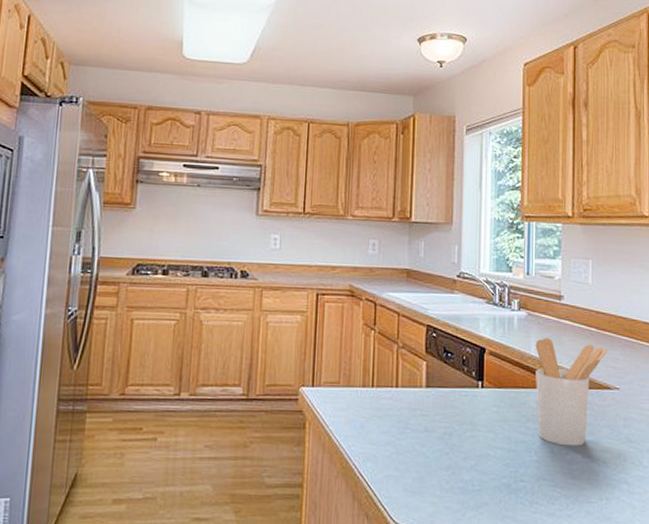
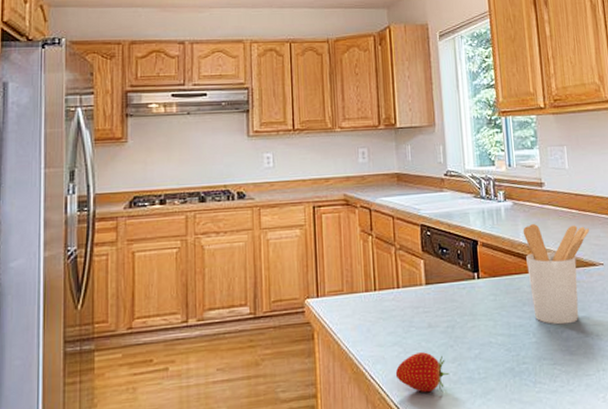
fruit: none [385,456,441,500] -> present [395,352,449,393]

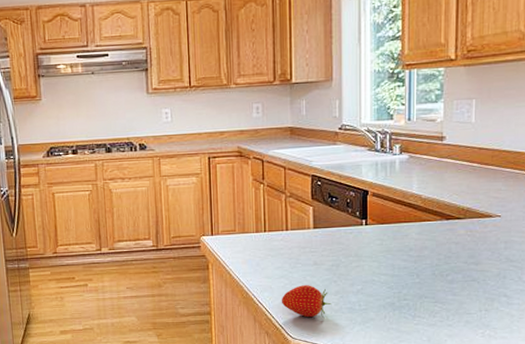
utensil holder: present [523,224,590,325] -> none [416,176,491,269]

